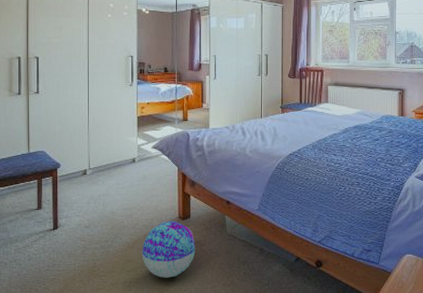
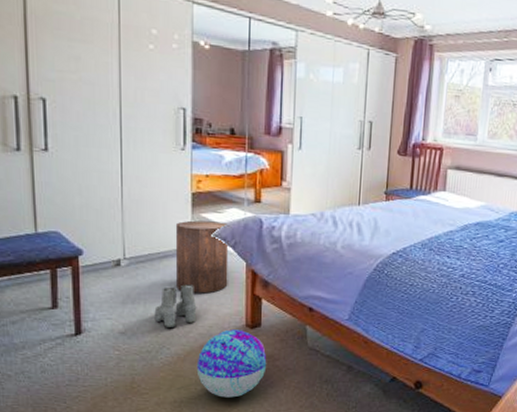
boots: none [110,187,142,222] -> present [154,284,197,329]
stool: none [126,137,165,193] -> present [175,220,229,293]

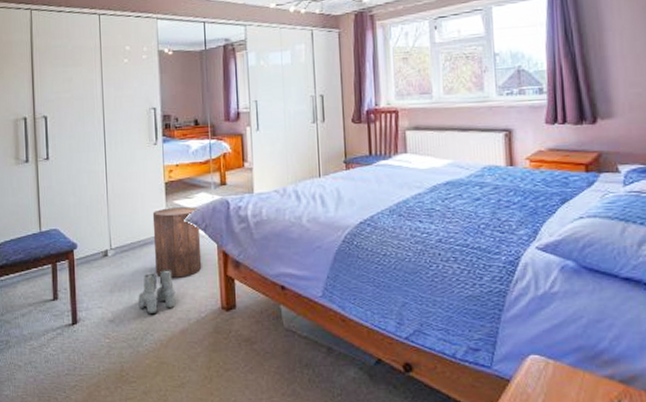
decorative ball: present [196,329,267,398] -> none [178,313,245,385]

